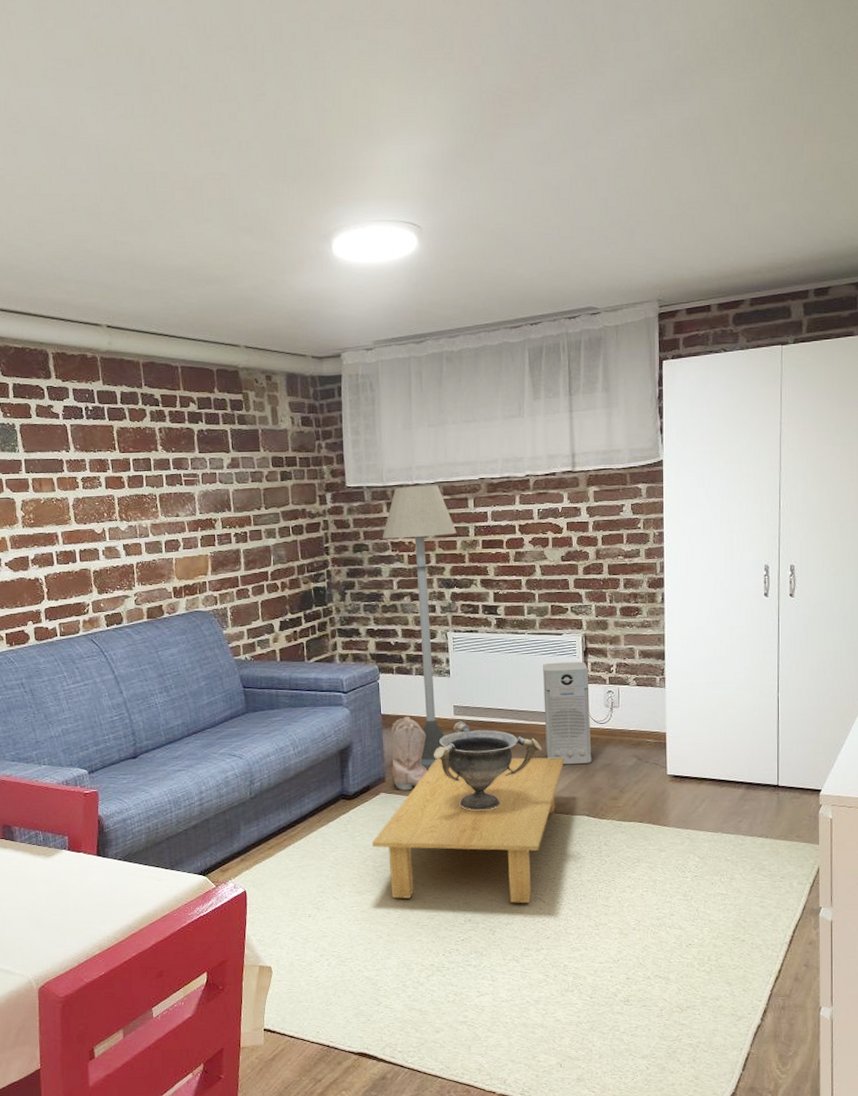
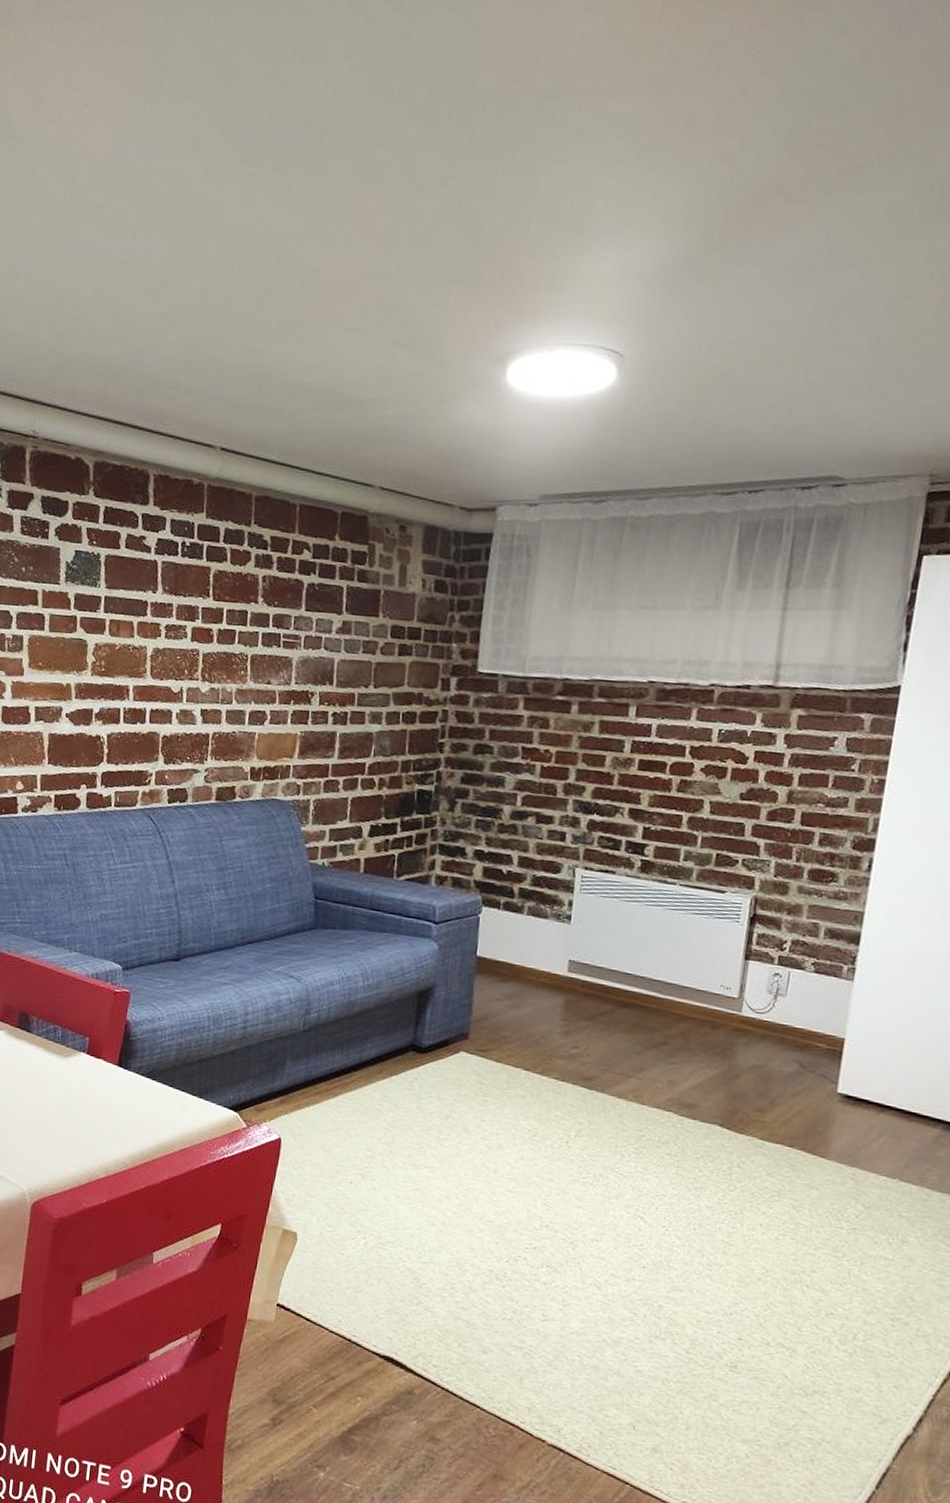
coffee table: present [372,757,565,903] -> none [440,1021,702,1220]
floor lamp: present [382,485,457,770] -> none [483,680,609,1034]
boots: present [391,716,429,790] -> none [478,963,529,1054]
decorative bowl: present [434,721,541,811] -> none [534,980,674,1096]
air purifier: present [543,661,592,765] -> none [679,925,753,1060]

